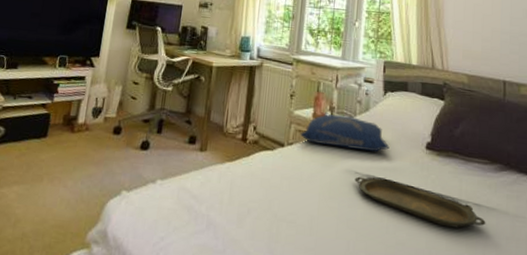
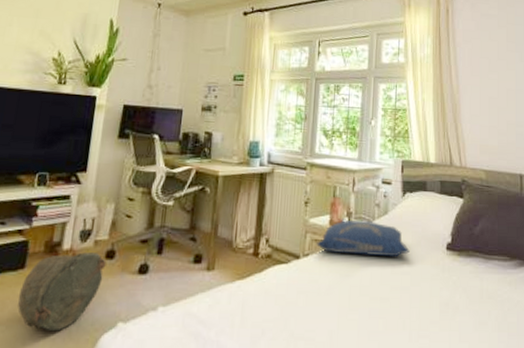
bag: none [40,127,114,194] -> present [17,252,107,332]
serving tray: present [354,176,486,229] -> none [375,283,507,329]

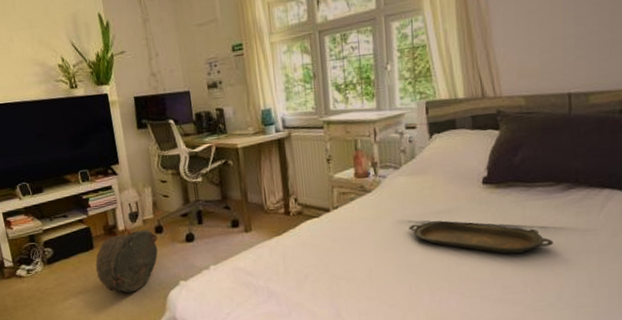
cushion: present [315,220,410,257] -> none [343,167,442,203]
serving tray: none [375,283,507,329] -> present [408,220,554,254]

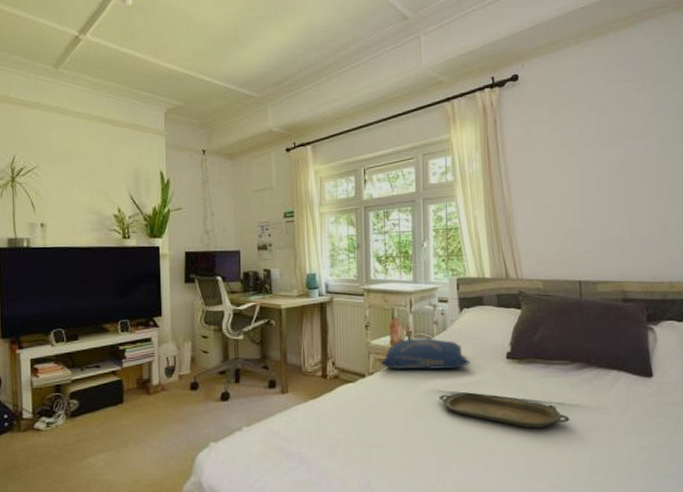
bag: present [95,229,158,293] -> none [123,385,192,453]
cushion: none [343,167,442,203] -> present [379,337,470,370]

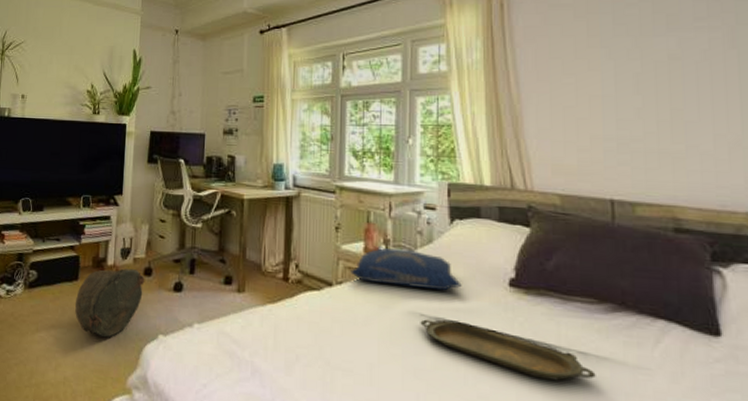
bag: none [123,385,192,453] -> present [75,268,145,338]

